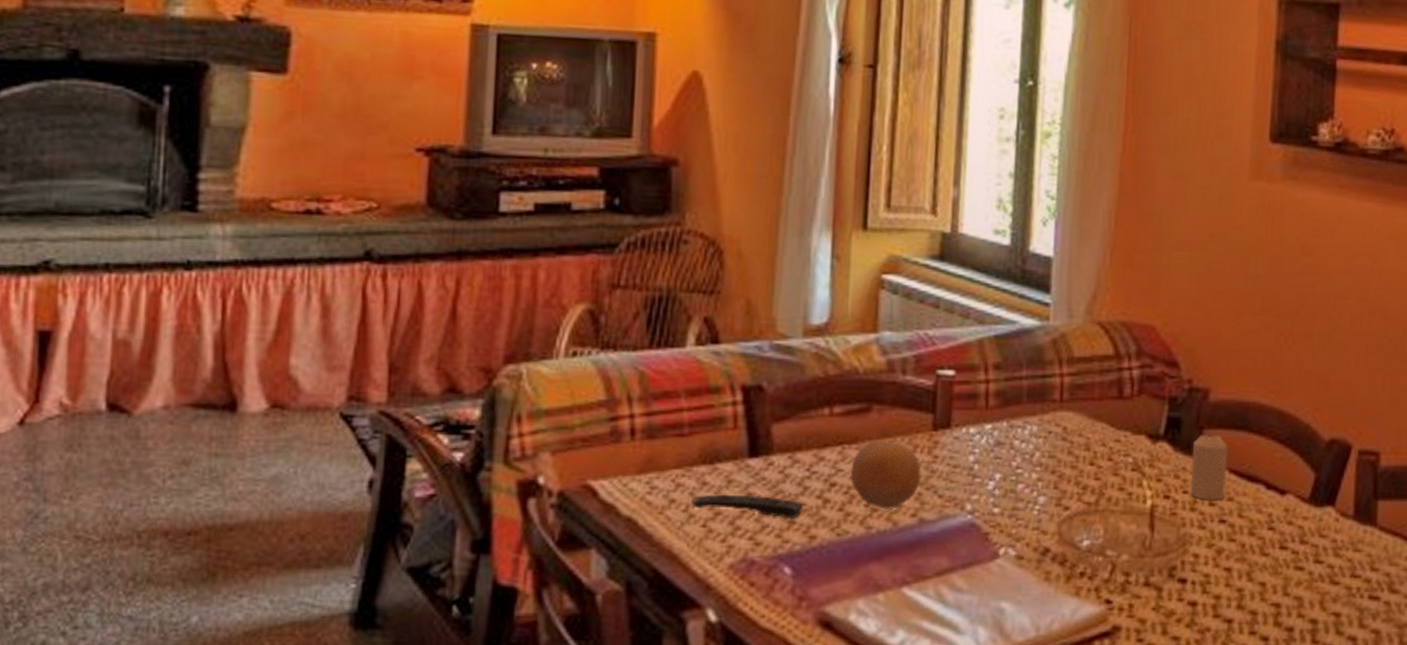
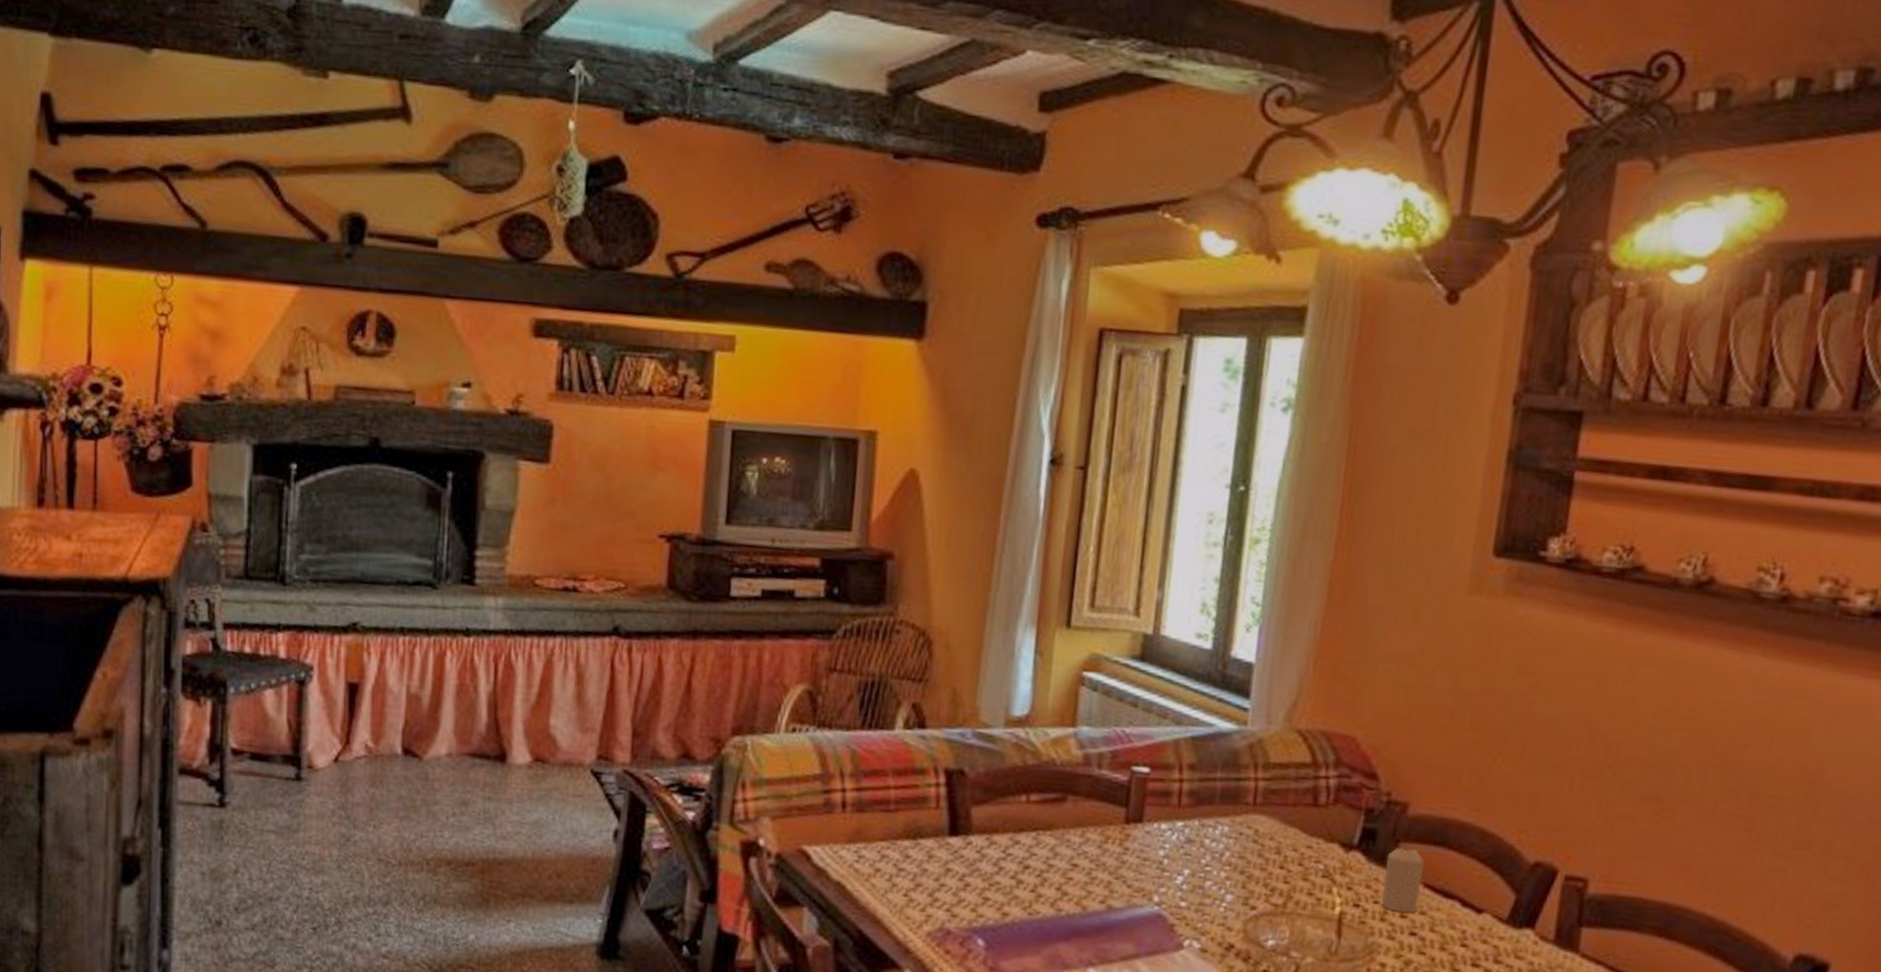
remote control: present [691,494,803,519] -> none [895,867,997,896]
fruit: present [849,440,921,511] -> none [1043,828,1112,896]

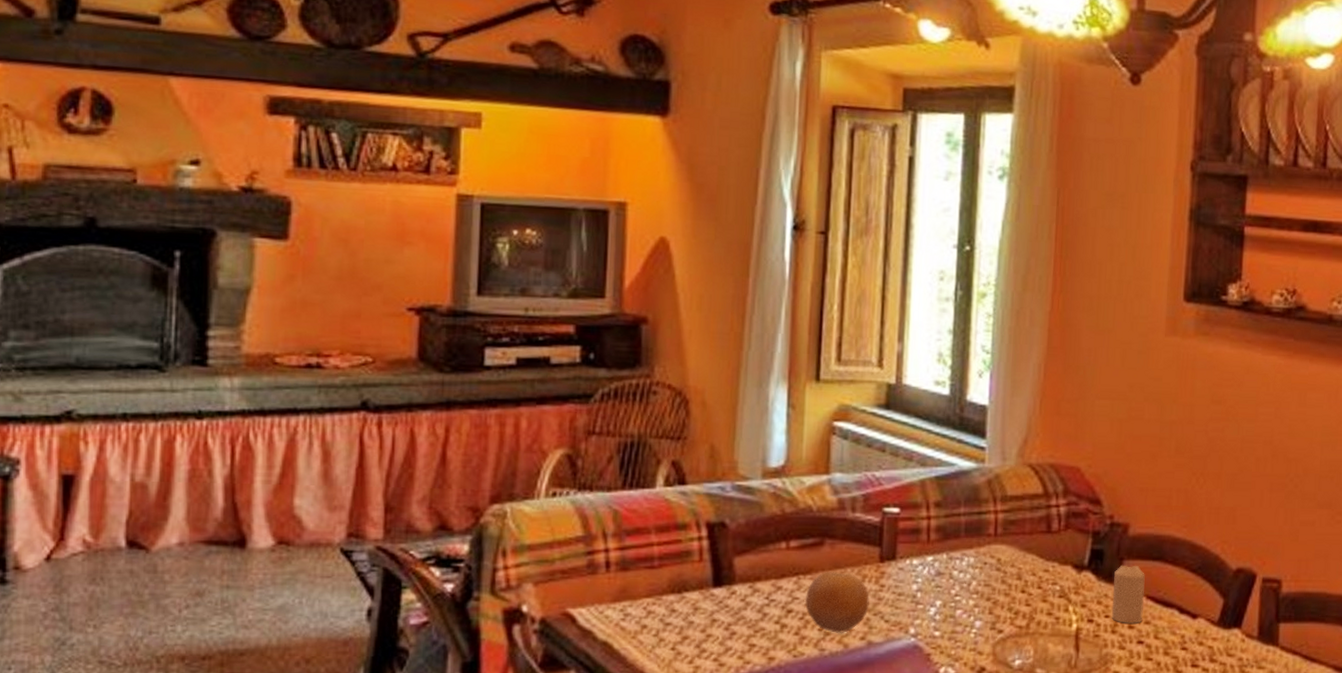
fruit: none [1043,828,1112,896] -> present [804,571,870,634]

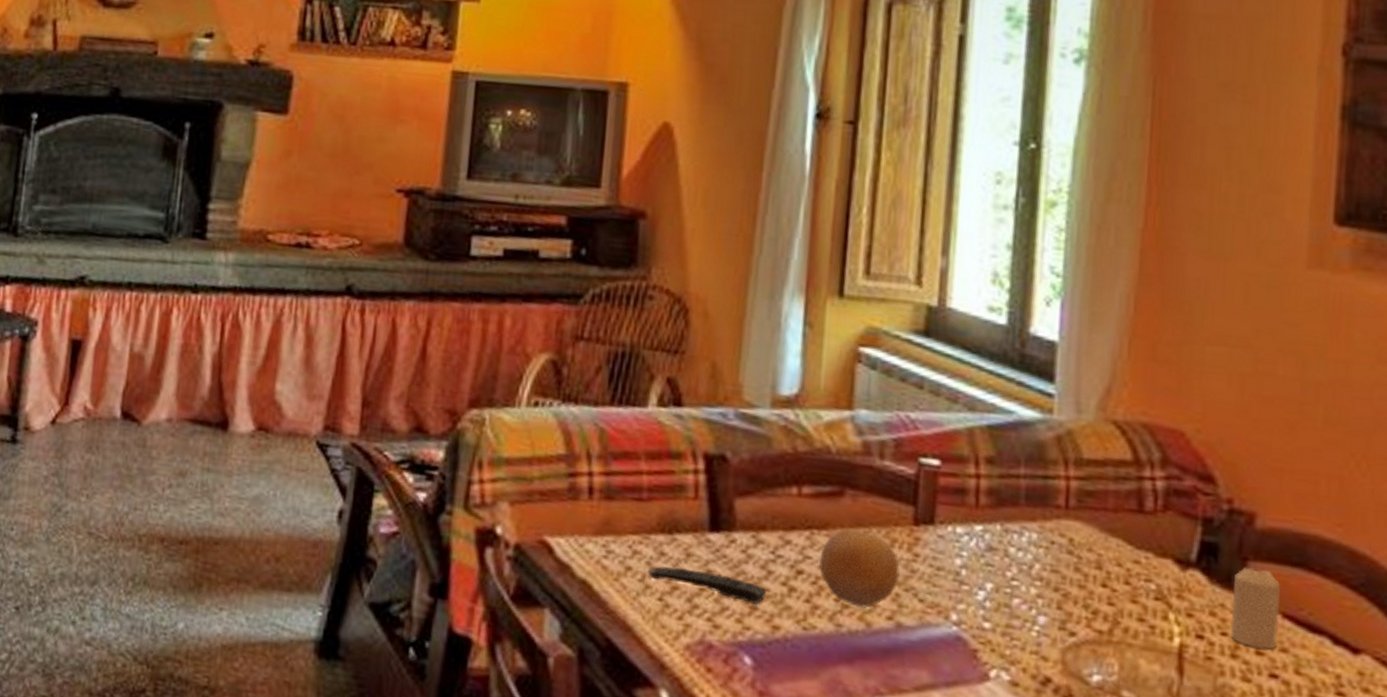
remote control: none [661,620,762,642] -> present [648,566,766,605]

